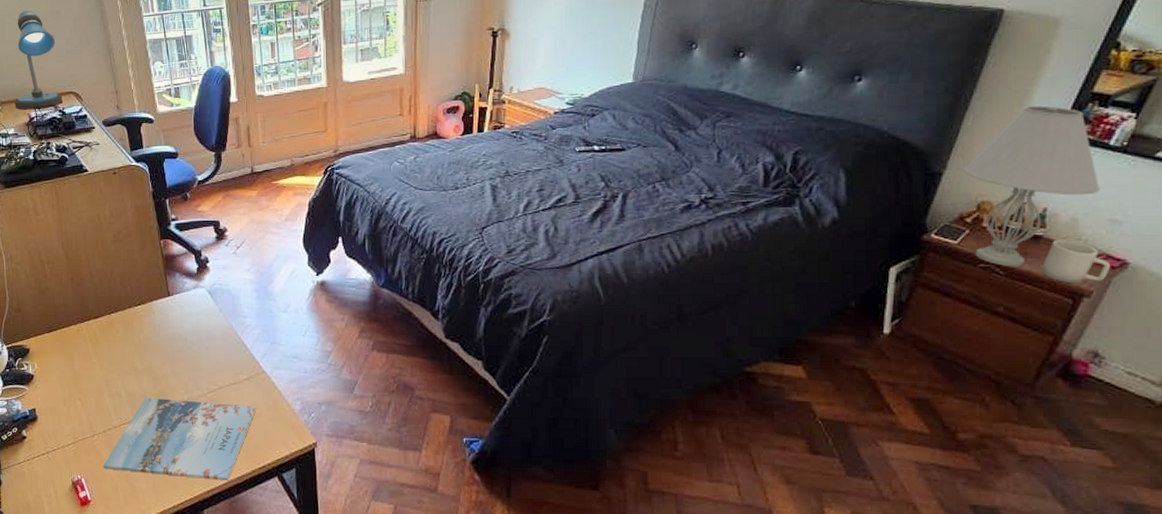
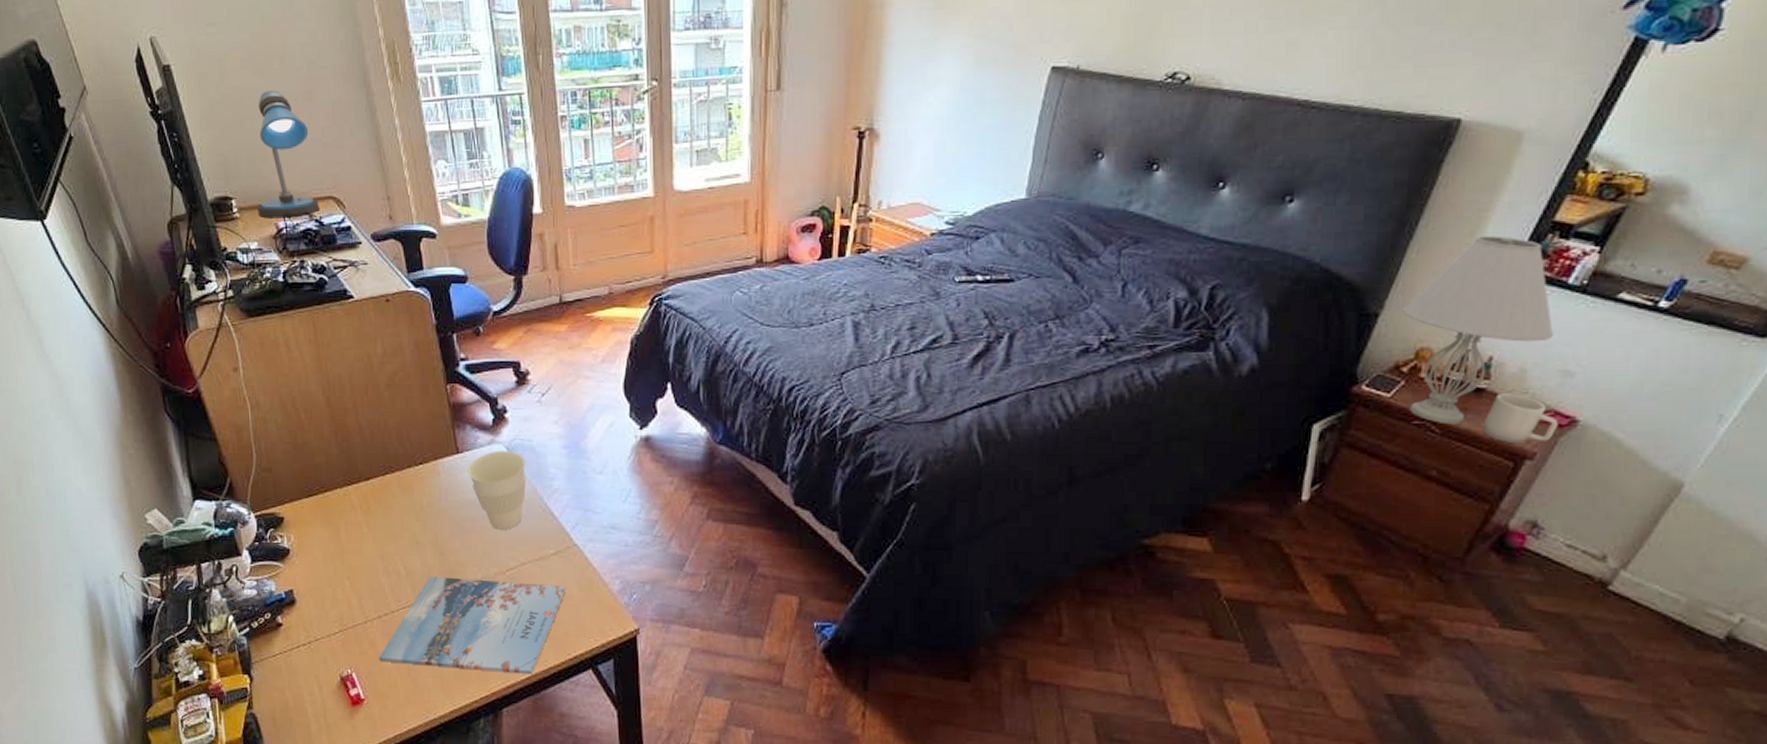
cup: none [177,293,224,359] -> present [467,450,526,530]

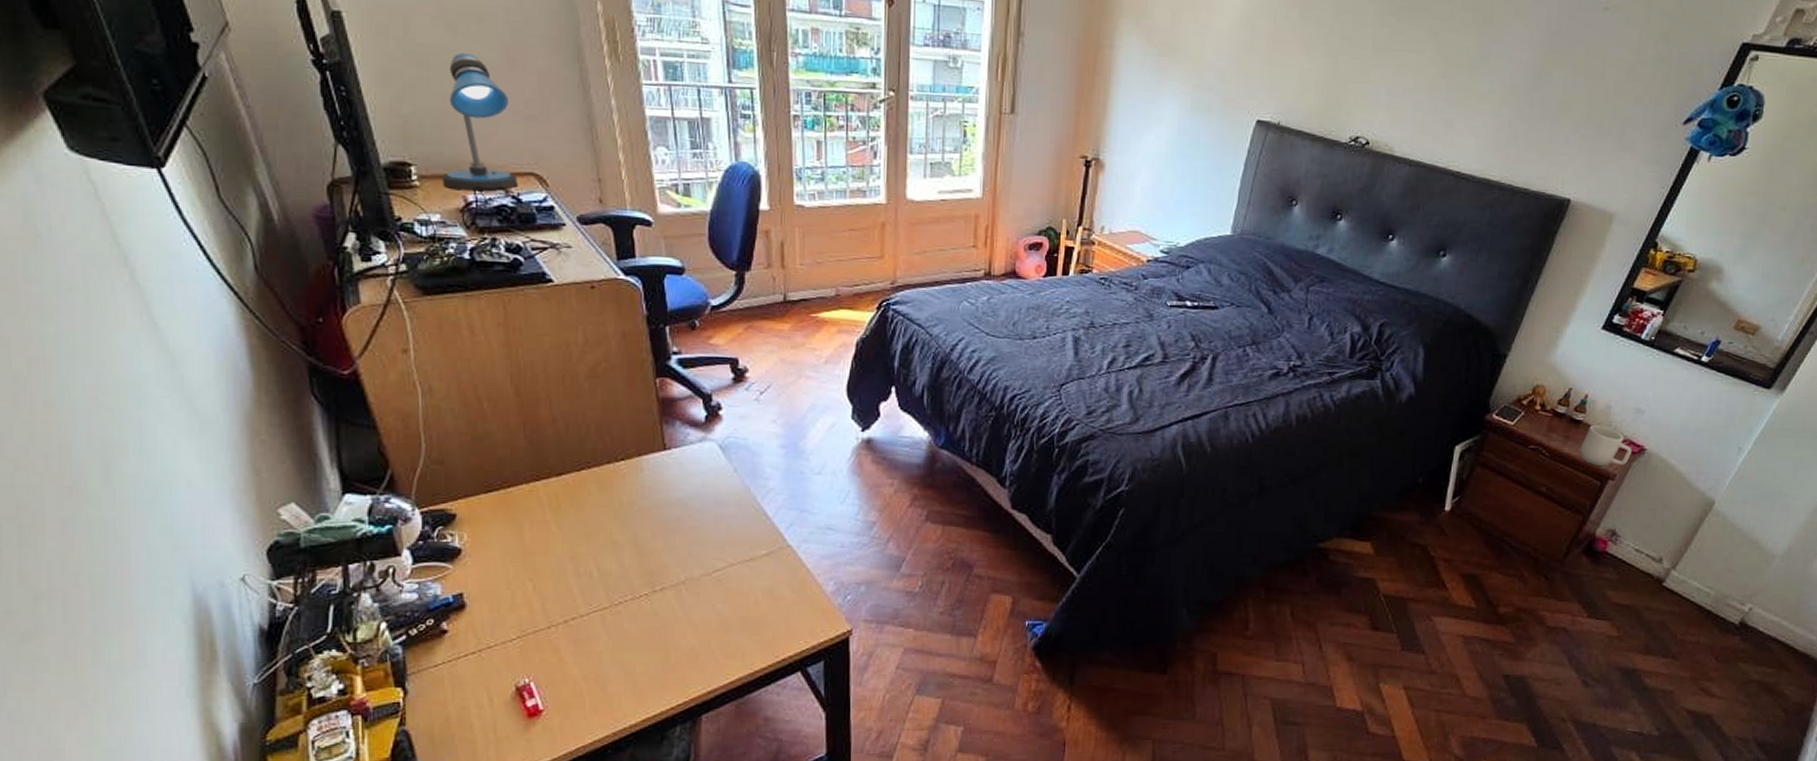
magazine: present [379,575,567,674] -> none [562,577,778,678]
cup: present [467,450,526,530] -> none [675,448,739,530]
table lamp: present [1403,235,1553,425] -> none [1525,296,1630,450]

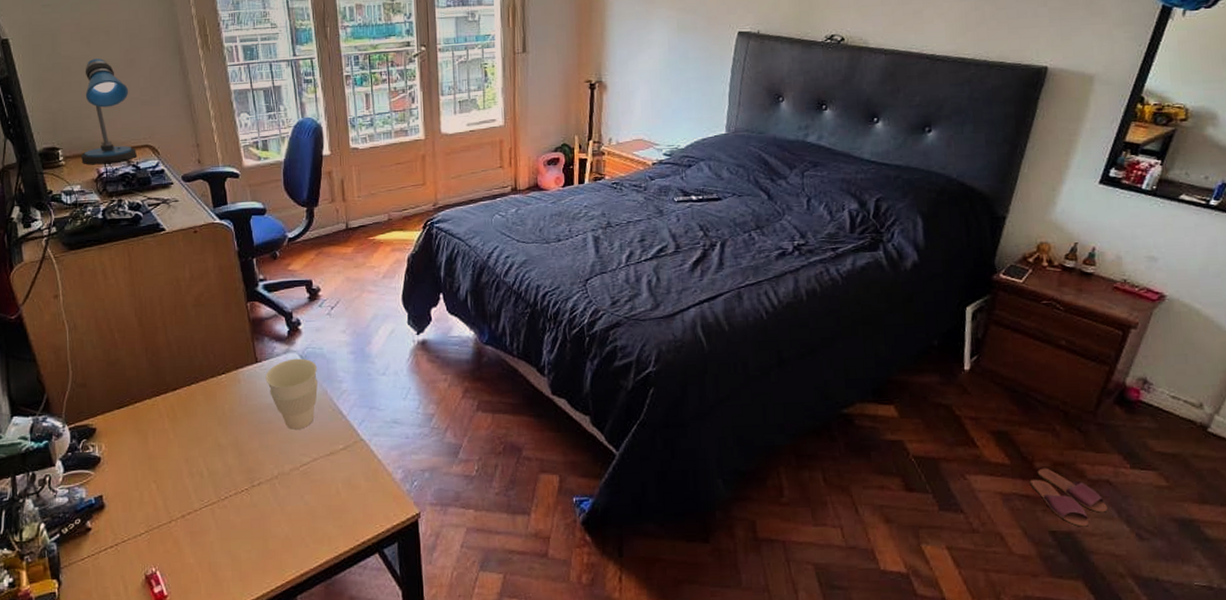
cup: none [675,448,739,530] -> present [265,358,318,429]
slippers: none [1491,613,1560,672] -> present [1029,468,1108,527]
mug: present [1579,424,1632,466] -> none [1095,275,1151,316]

